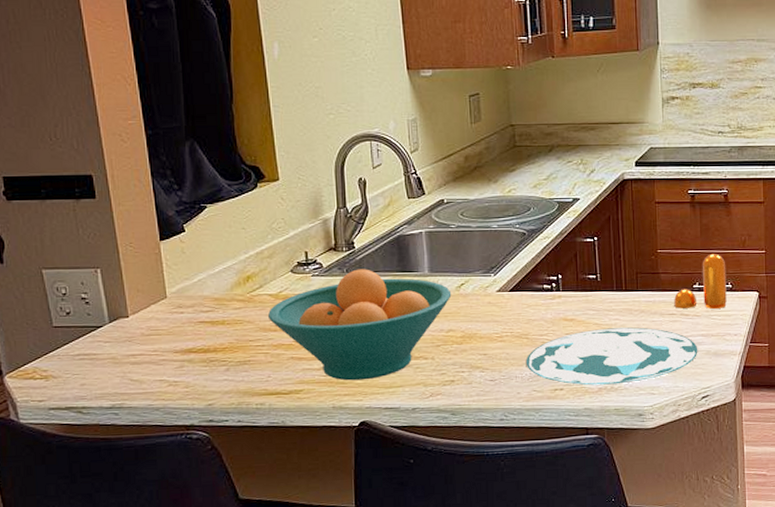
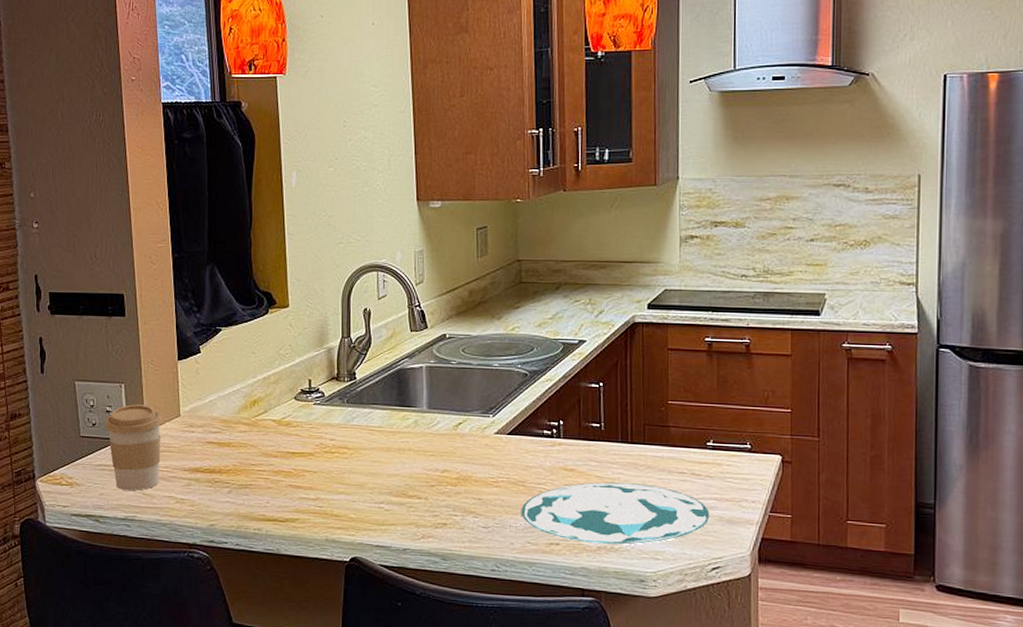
coffee cup: none [81,289,148,378] -> present [105,404,163,491]
fruit bowl: present [267,269,452,381] -> none [270,400,449,515]
pepper shaker: present [674,254,727,309] -> none [684,409,745,471]

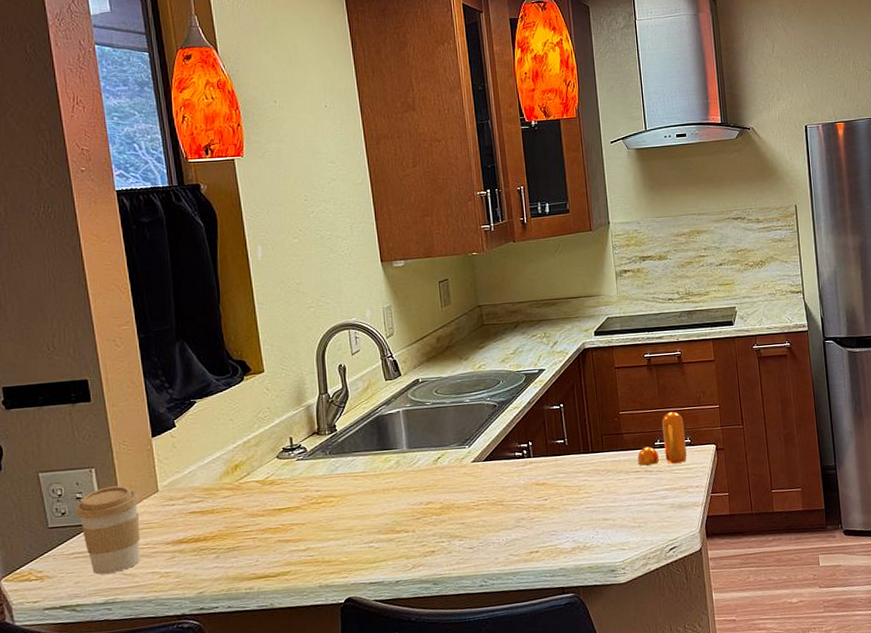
plate: present [521,482,710,545] -> none [501,486,664,546]
pepper shaker: none [684,409,745,471] -> present [638,411,687,466]

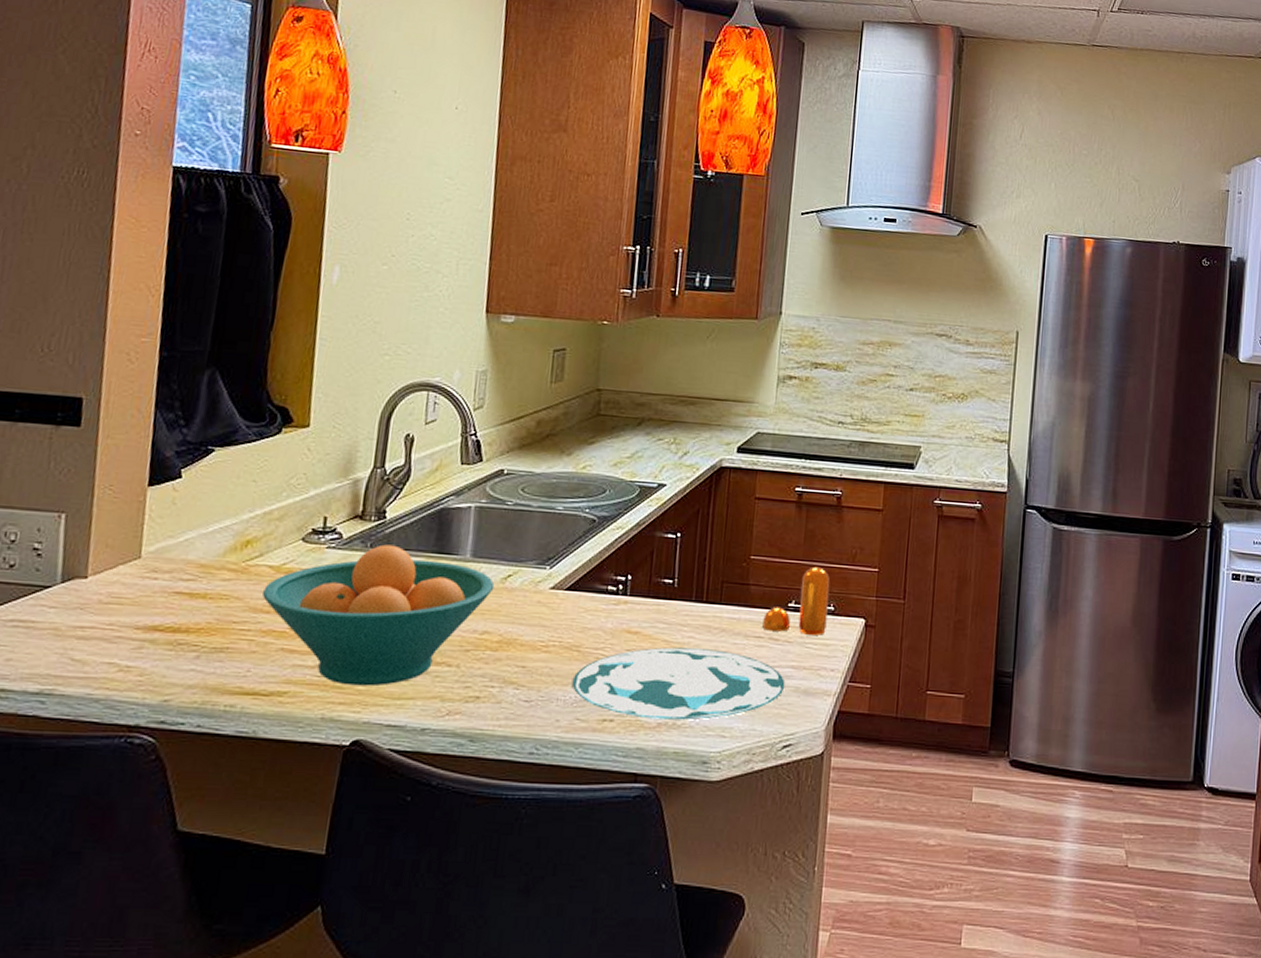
coffee cup: present [75,485,141,575] -> none [27,540,115,655]
fruit bowl: none [255,450,429,559] -> present [261,544,495,687]
plate: none [501,486,664,546] -> present [571,647,785,720]

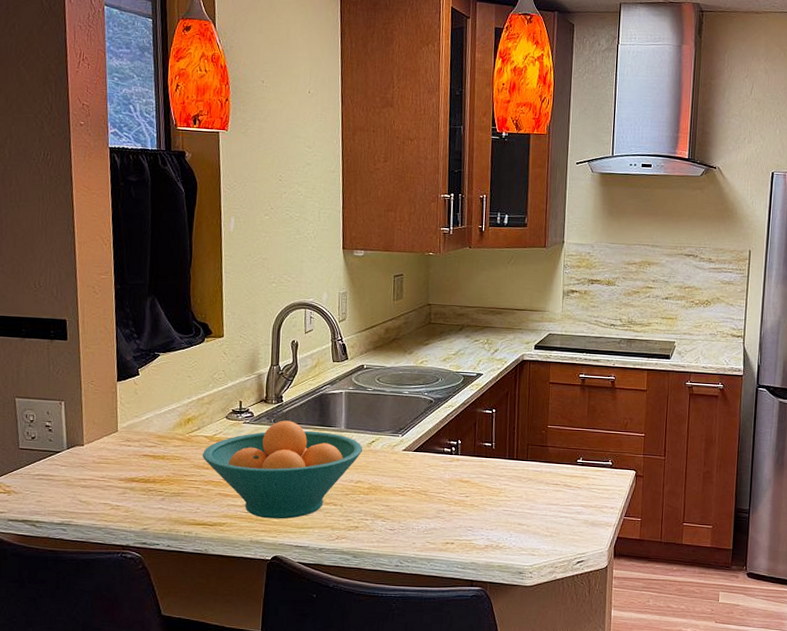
plate: present [571,647,785,720] -> none [422,492,577,543]
pepper shaker: present [762,567,830,635] -> none [559,433,608,483]

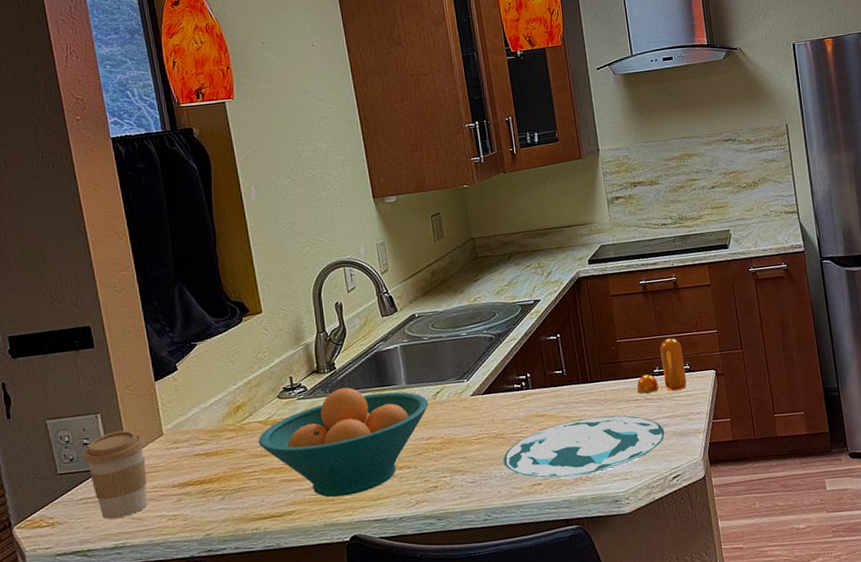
coffee cup: none [44,420,101,498] -> present [83,430,148,519]
plate: none [422,492,577,543] -> present [503,415,665,478]
pepper shaker: none [559,433,608,483] -> present [637,338,687,394]

